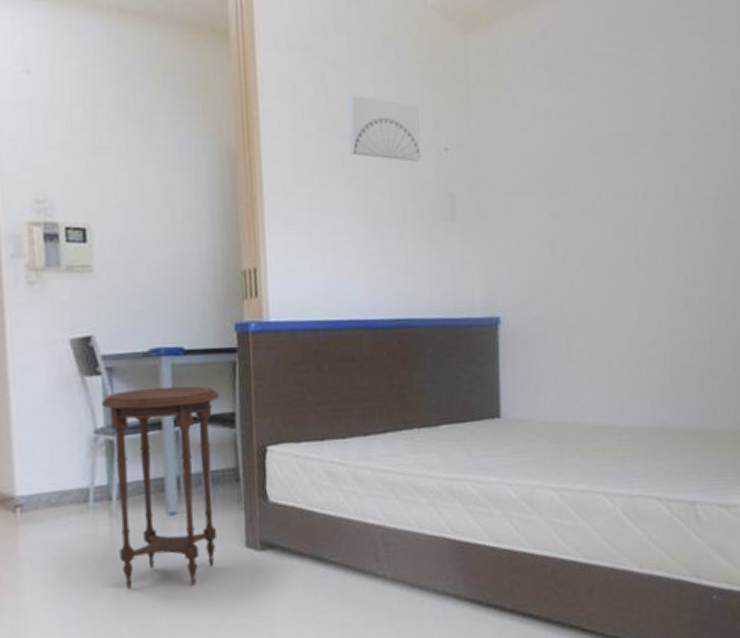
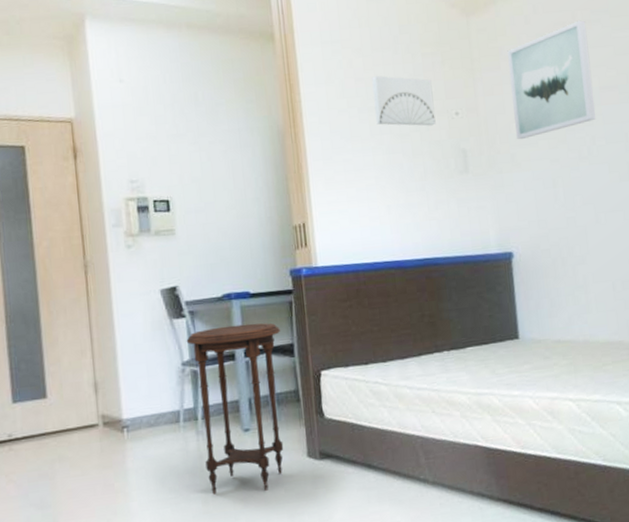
wall art: none [509,51,604,187] -> present [507,20,596,140]

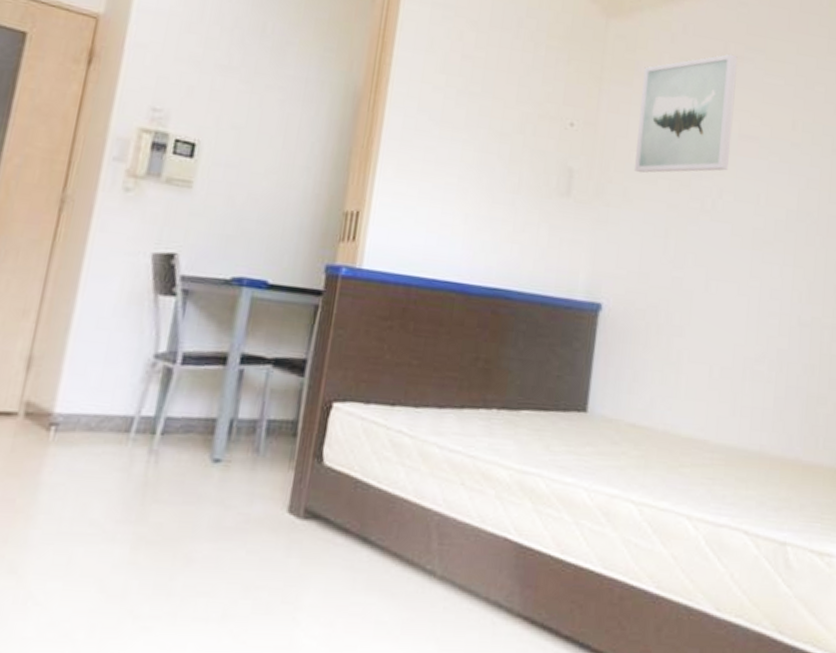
side table: present [186,323,284,495] -> none [147,316,296,549]
wall art: present [372,76,436,126] -> none [475,57,551,132]

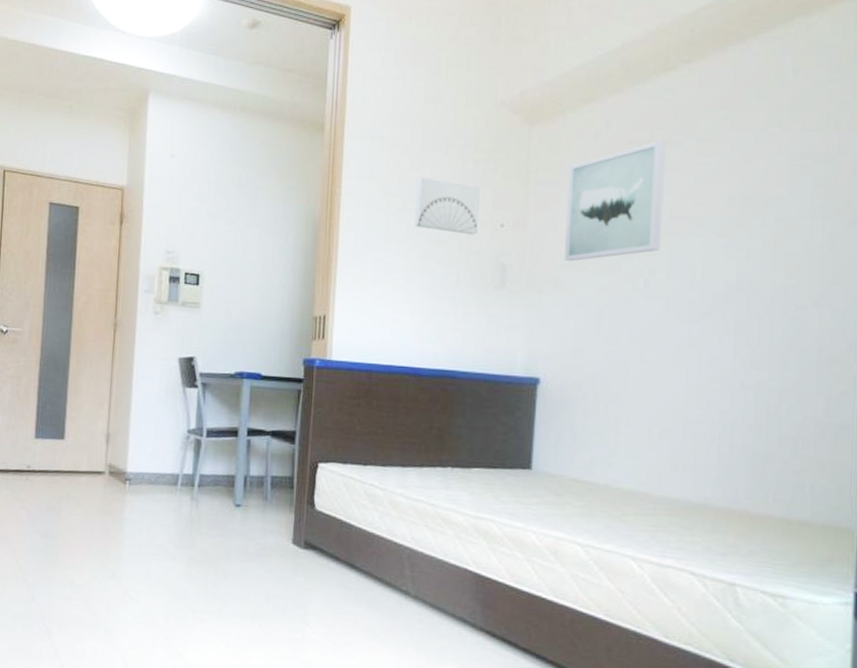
wall art: none [475,57,551,132] -> present [414,177,480,235]

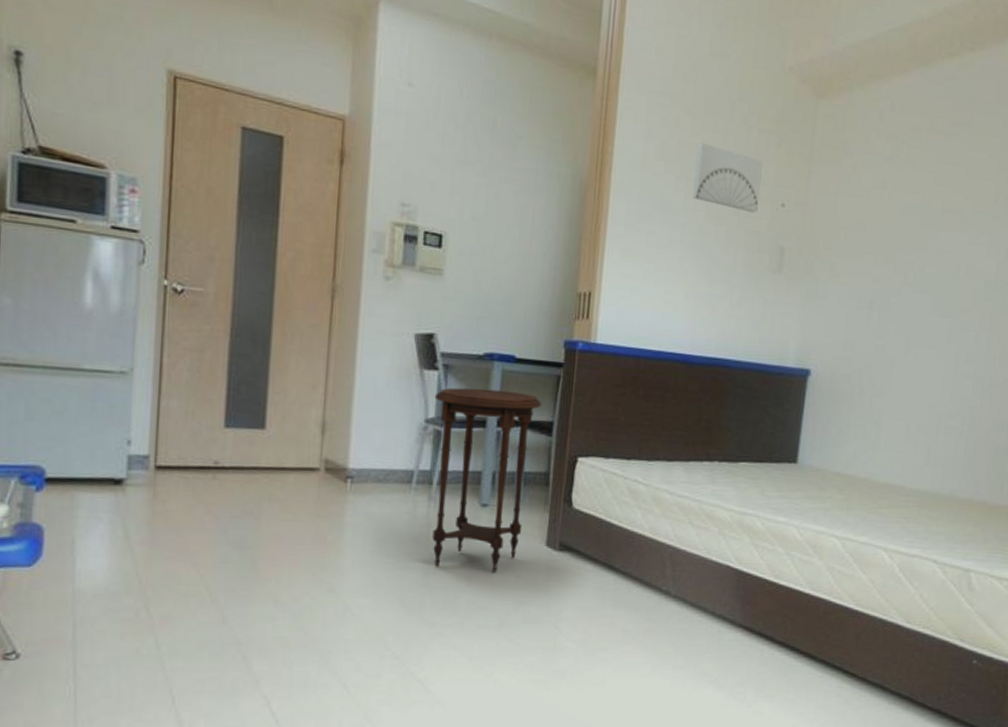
side table: none [195,402,286,568] -> present [432,387,543,574]
wall art: present [563,141,666,262] -> none [841,129,944,250]

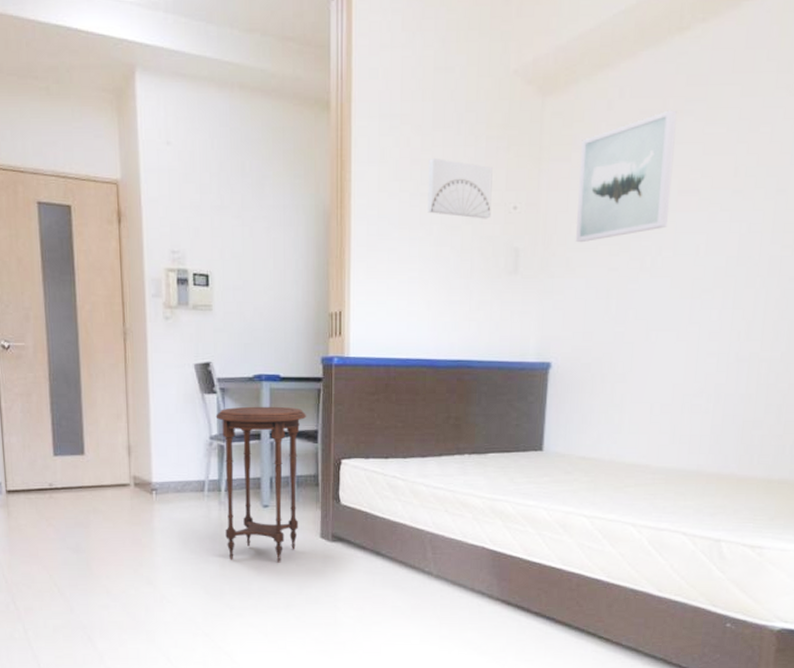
wall art: none [841,129,944,250] -> present [575,110,677,243]

